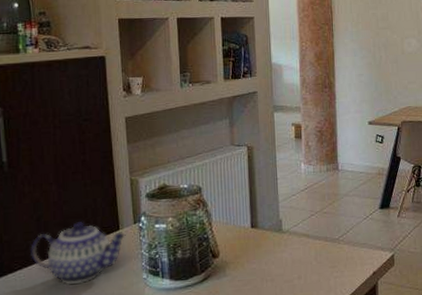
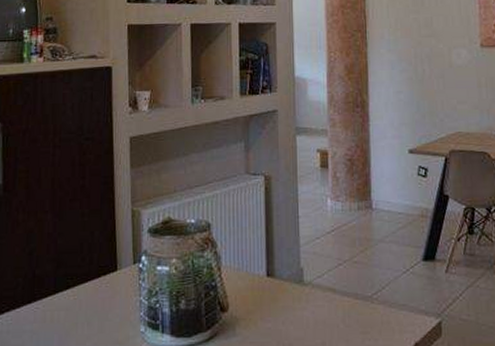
teapot: present [30,222,127,284] -> none [20,258,125,333]

